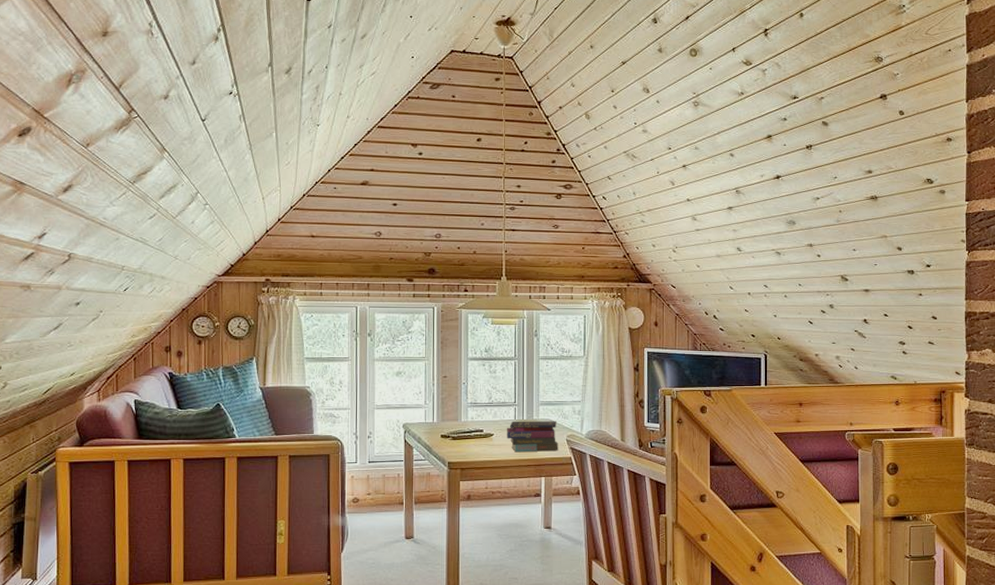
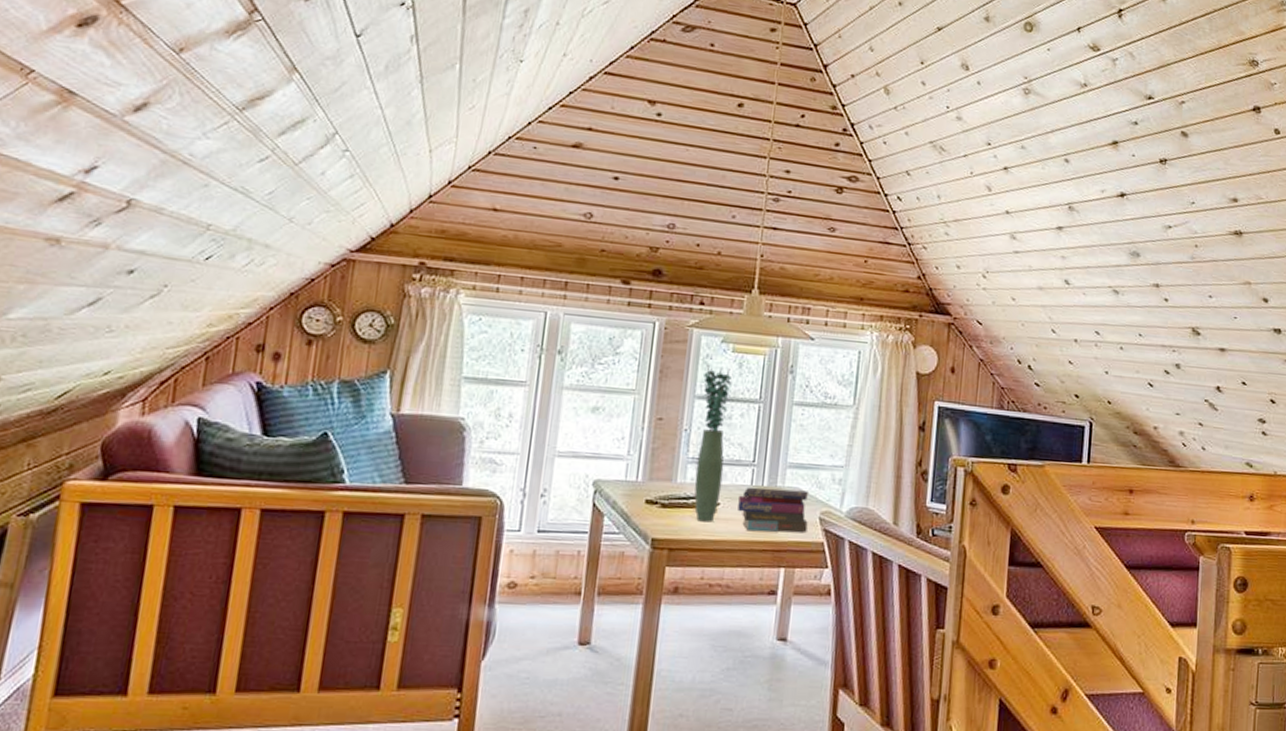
vase: none [473,334,494,448] -> present [694,364,731,523]

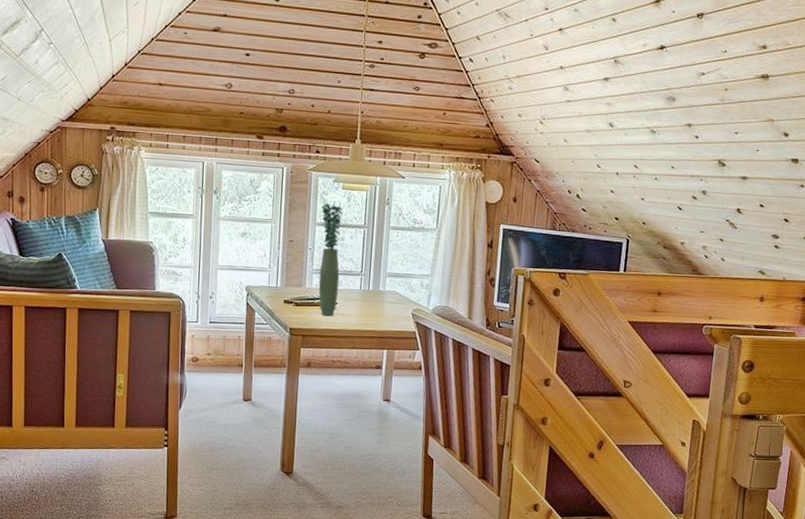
books: present [737,486,810,533] -> none [351,290,404,324]

